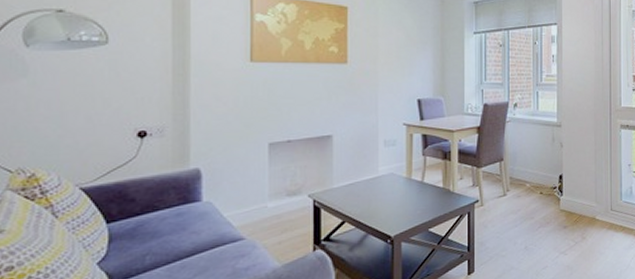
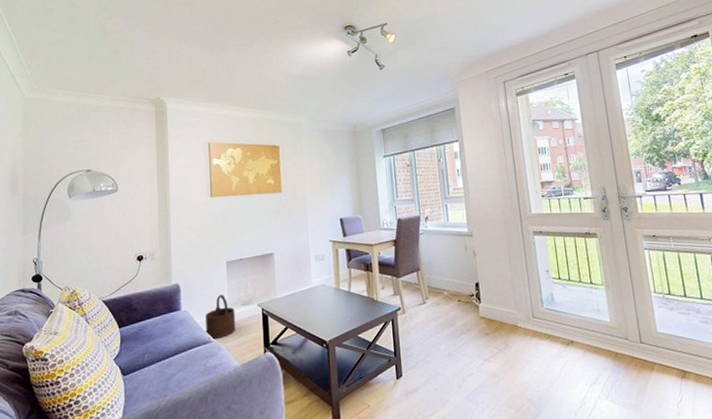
wooden bucket: none [237,183,278,236] -> present [206,294,236,339]

